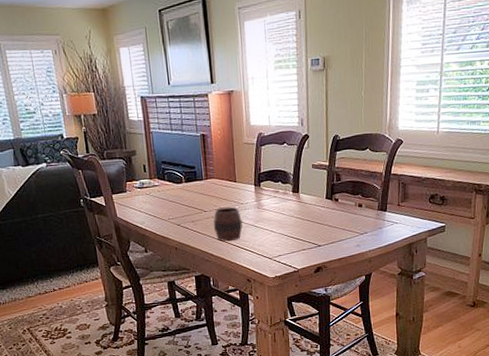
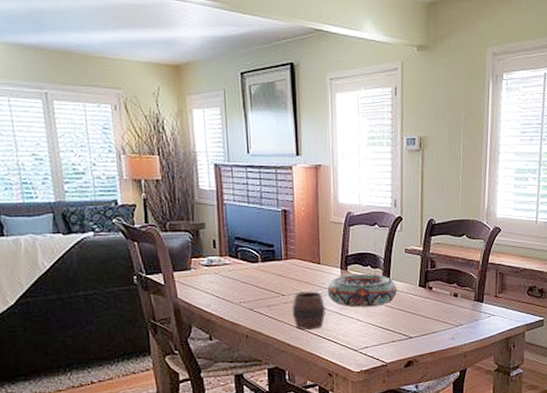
decorative bowl: none [243,189,306,220] -> present [327,273,397,308]

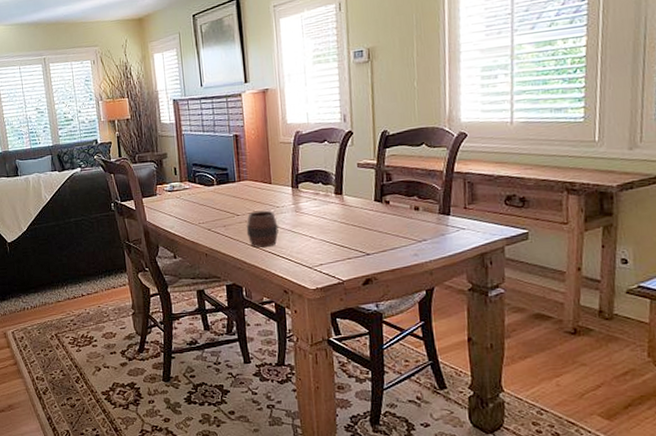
decorative bowl: present [327,273,397,308] -> none [279,191,351,225]

